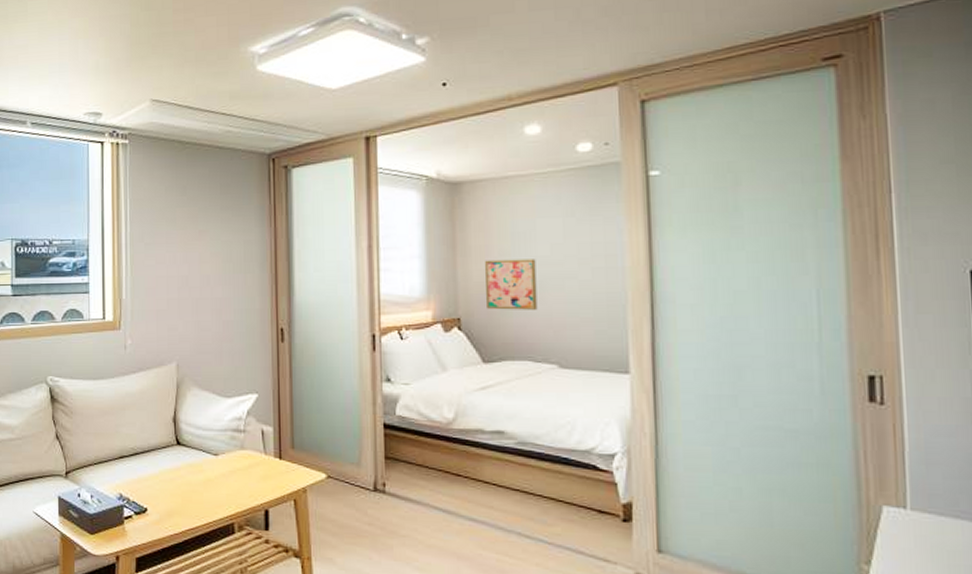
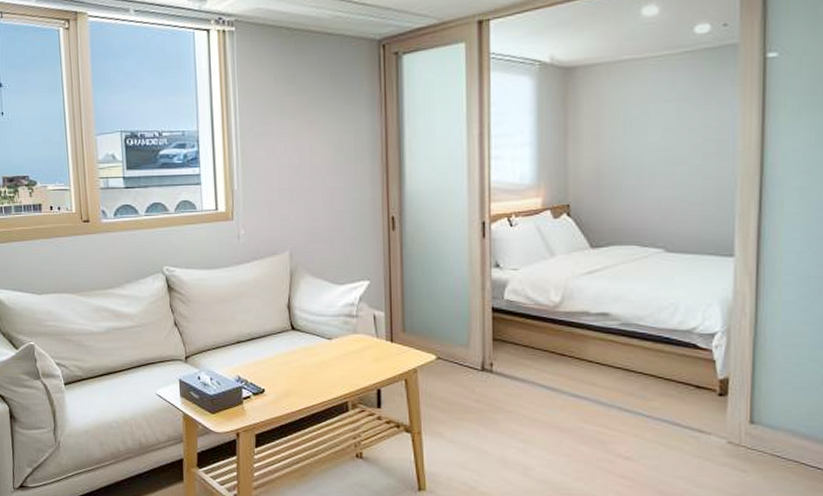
wall art: present [485,259,538,310] -> none [596,144,647,196]

